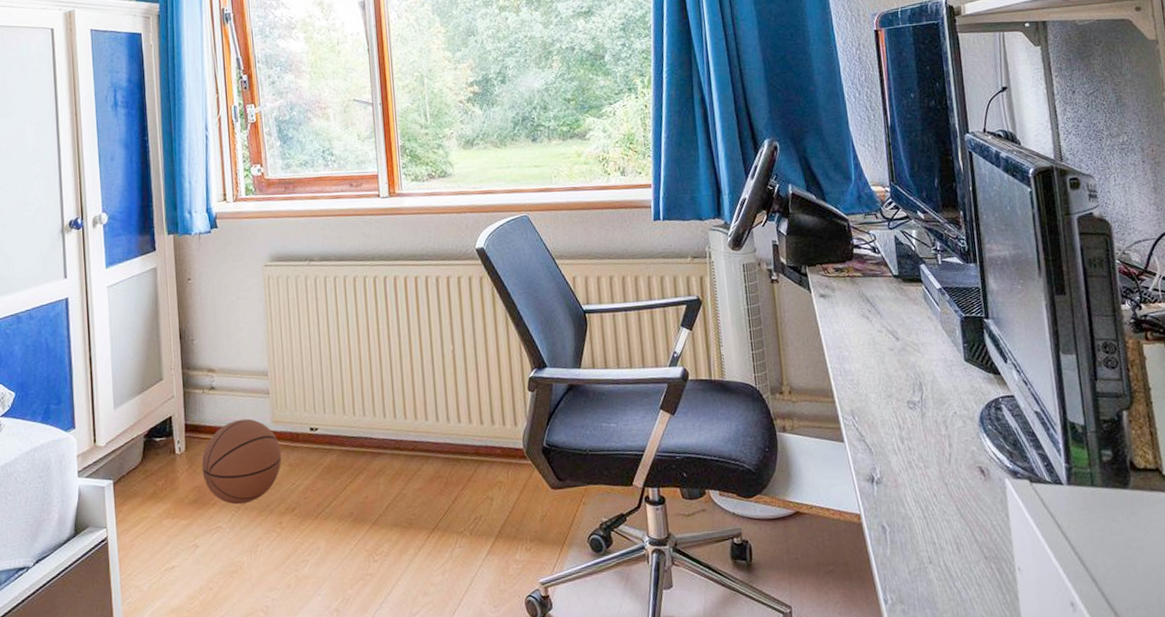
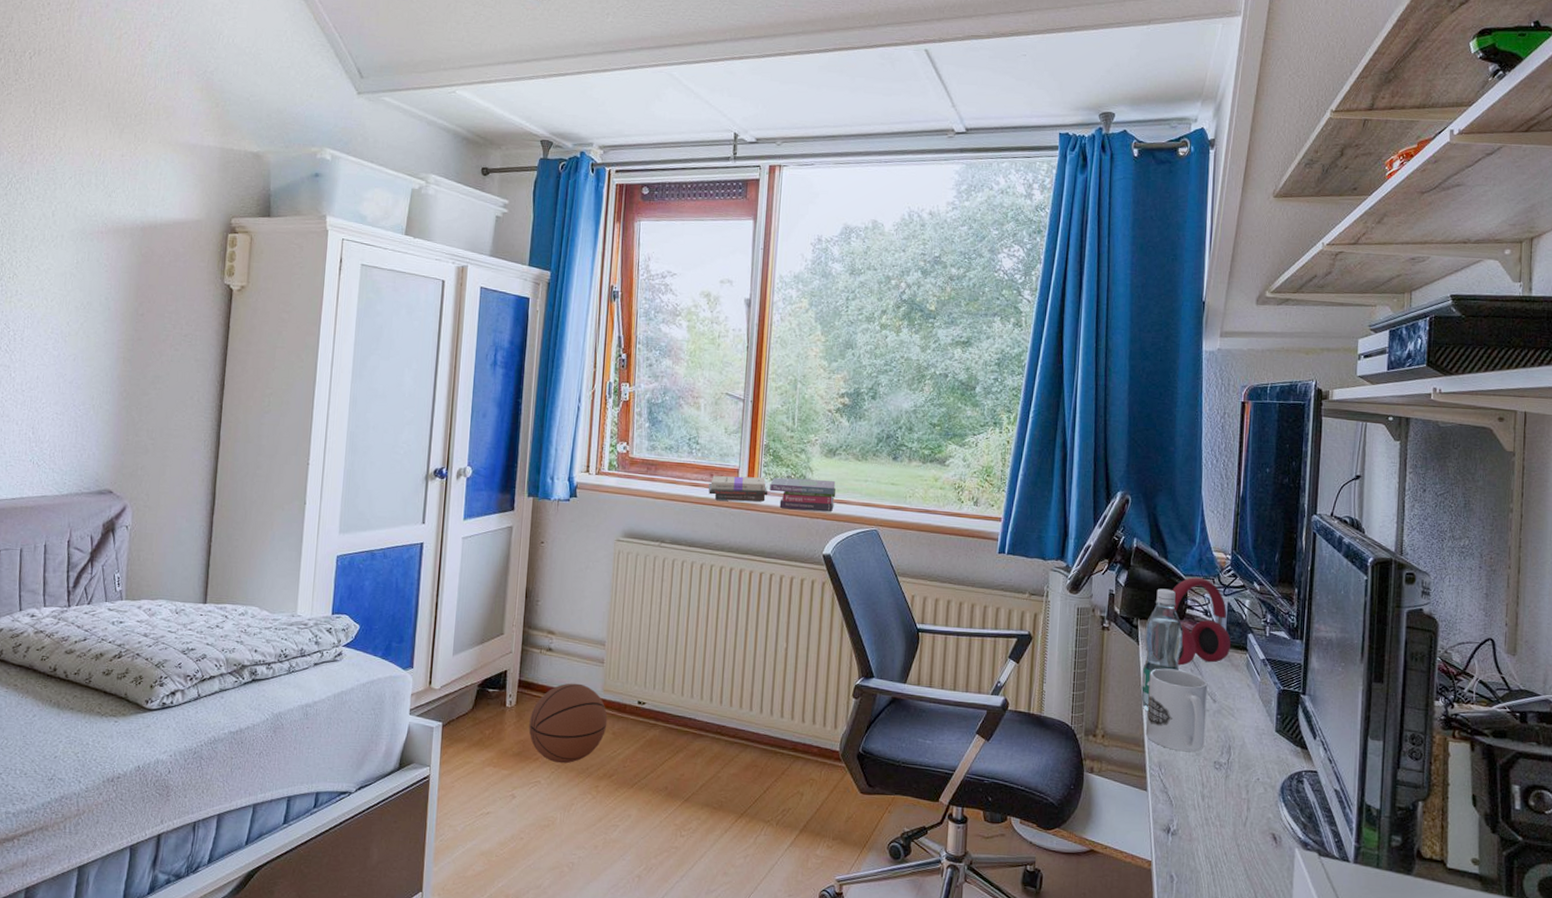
books: none [349,180,411,209] -> present [708,476,768,502]
books: none [411,172,480,208] -> present [770,477,837,511]
bottle: none [814,231,857,360] -> present [1141,588,1183,712]
mug: none [827,312,895,396] -> present [1146,668,1208,752]
headphones: none [836,214,905,308] -> present [1172,577,1231,666]

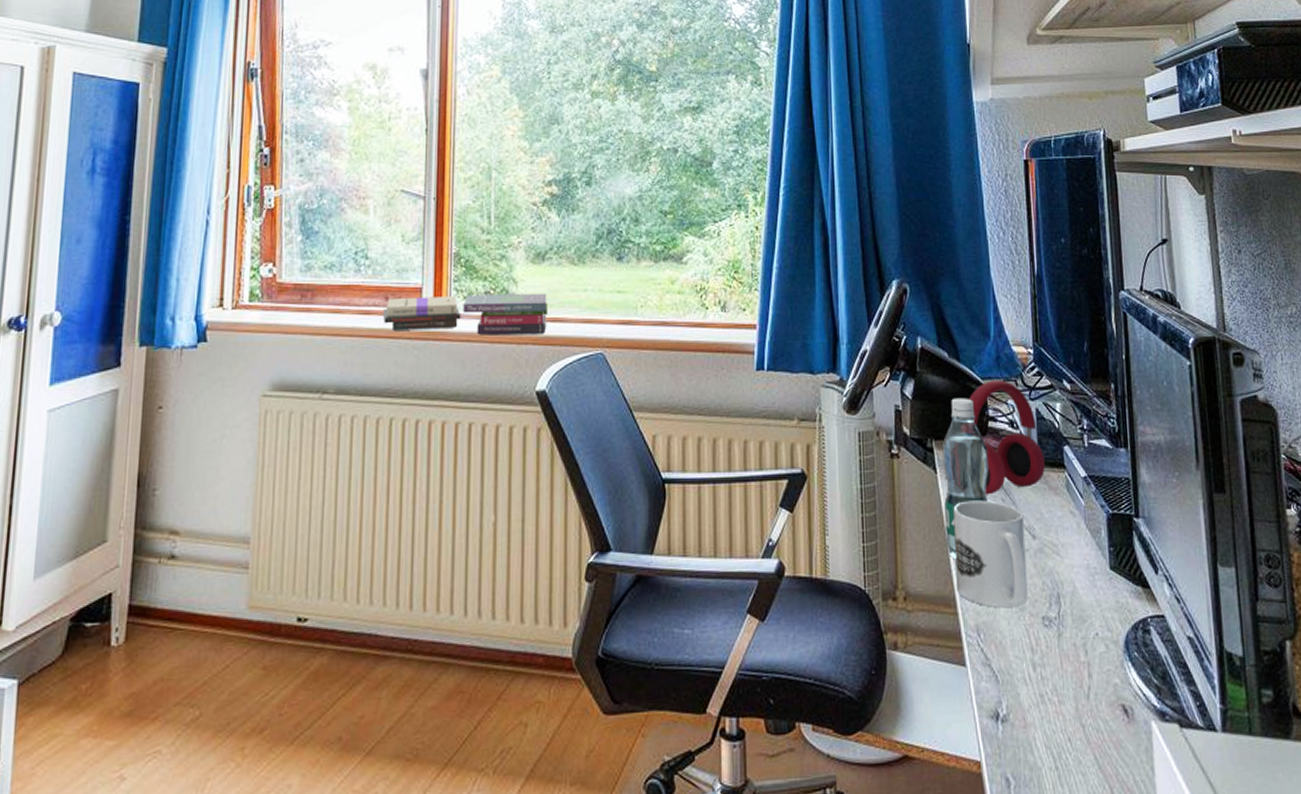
basketball: present [528,683,608,764] -> none [143,601,256,721]

